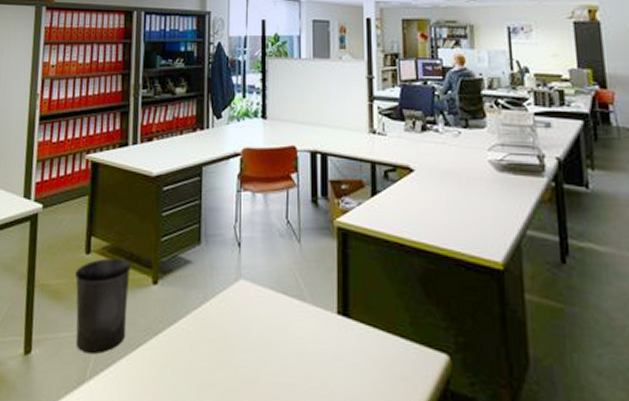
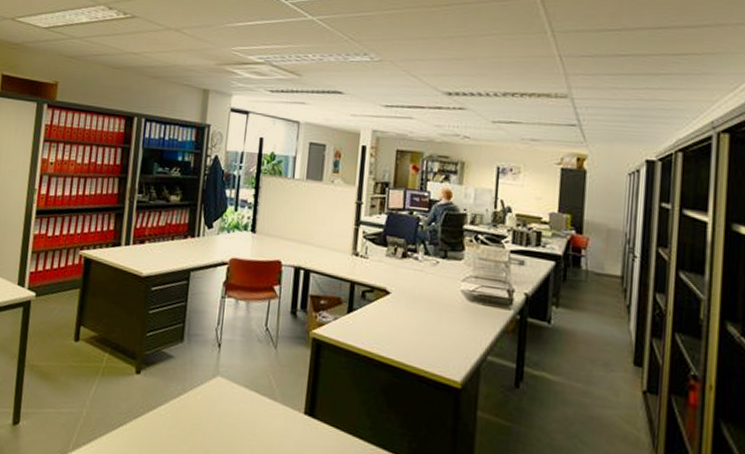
waste bin: present [75,257,131,354] -> none [61,346,117,430]

